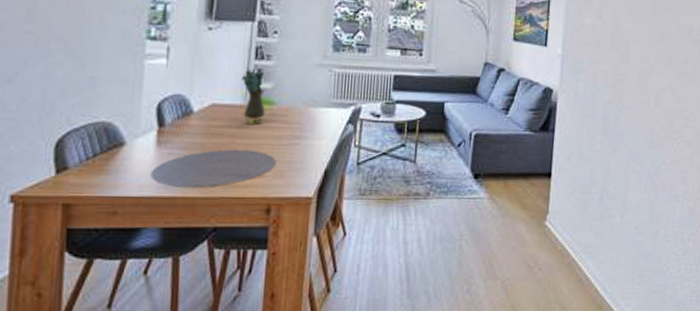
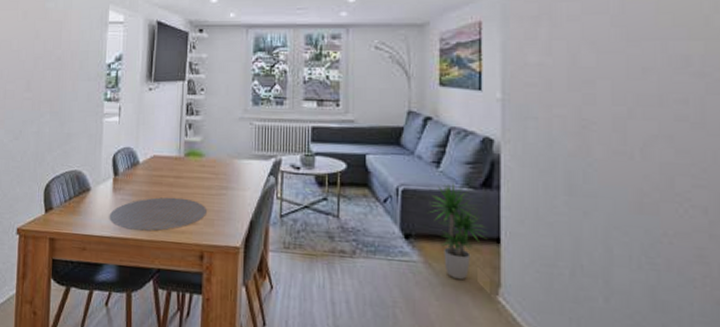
vase: present [241,68,265,126] -> none [176,123,196,176]
potted plant: none [494,127,543,211] -> present [426,183,488,280]

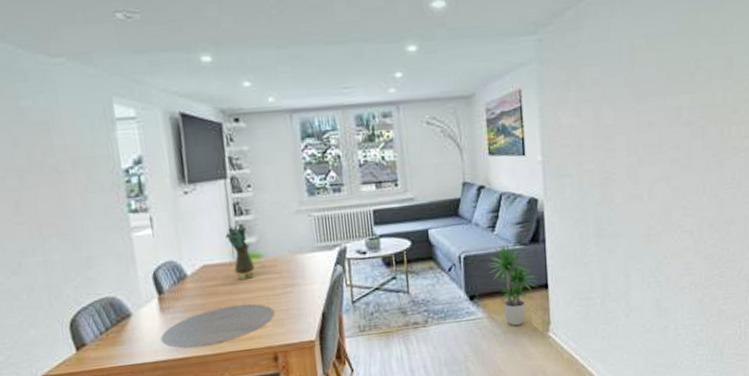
vase: none [176,123,196,176] -> present [225,225,255,281]

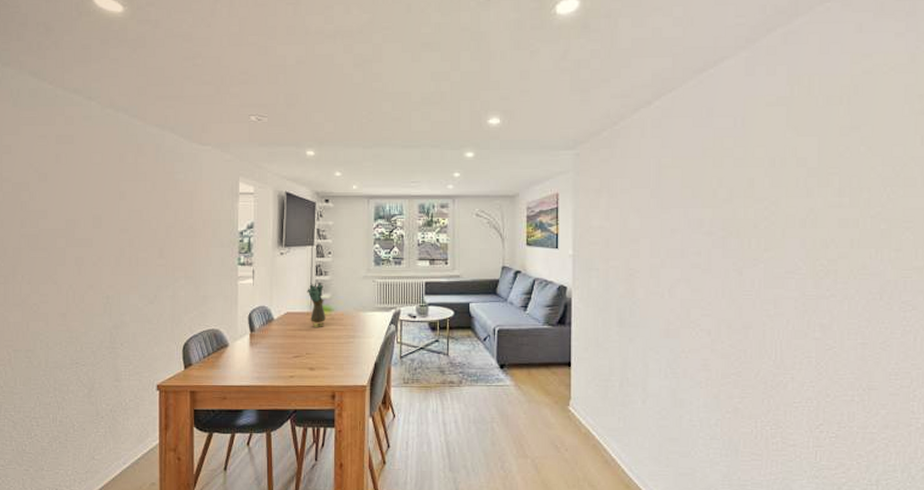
place mat: present [160,304,274,348] -> none [247,347,337,378]
potted plant: present [486,243,538,326] -> none [516,322,562,397]

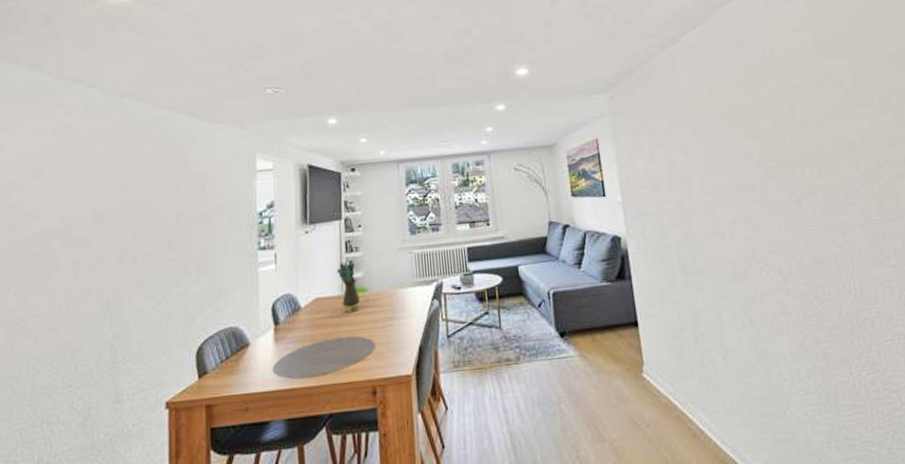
place mat: none [247,347,337,378] -> present [272,336,375,379]

